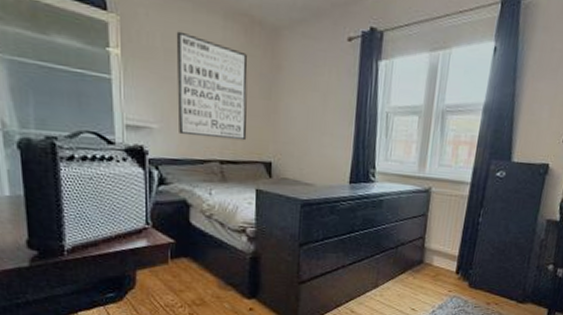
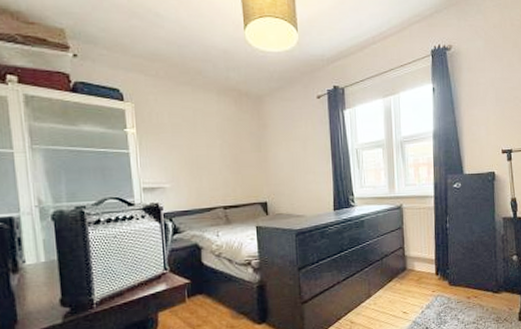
wall art: present [176,31,248,141] -> none [180,109,244,190]

